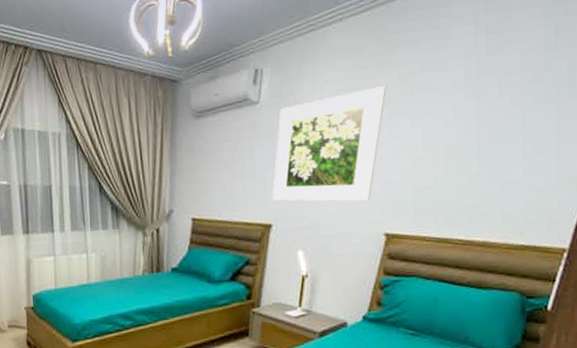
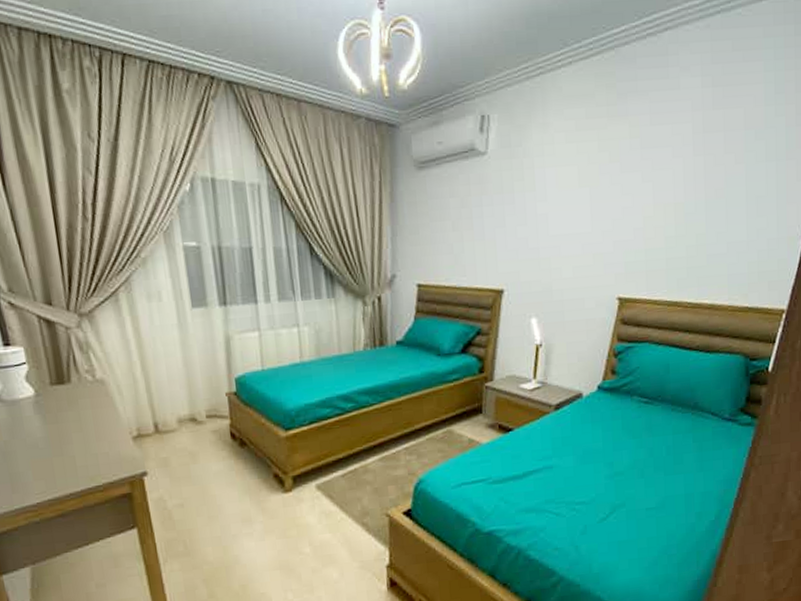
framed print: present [272,86,387,201] -> none [503,139,618,264]

